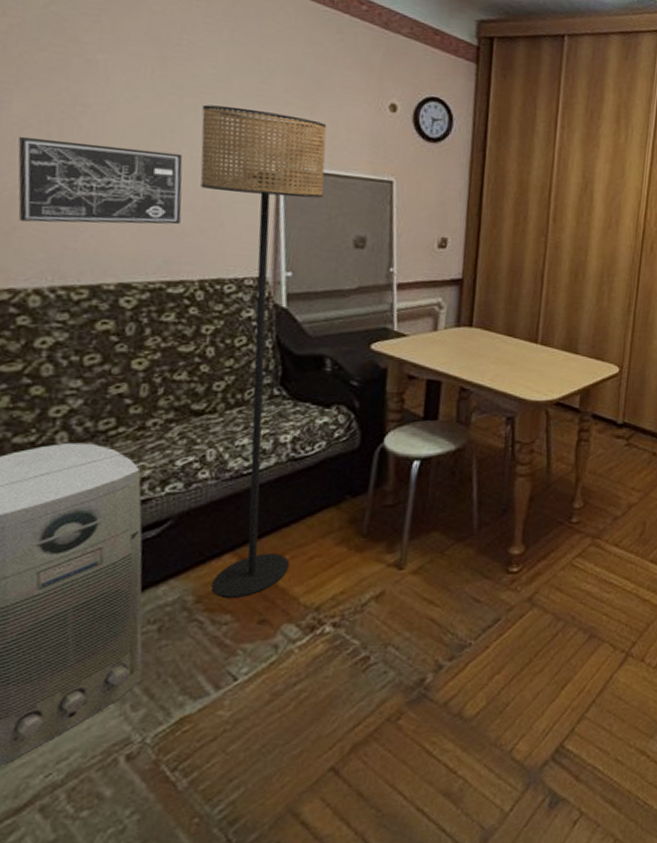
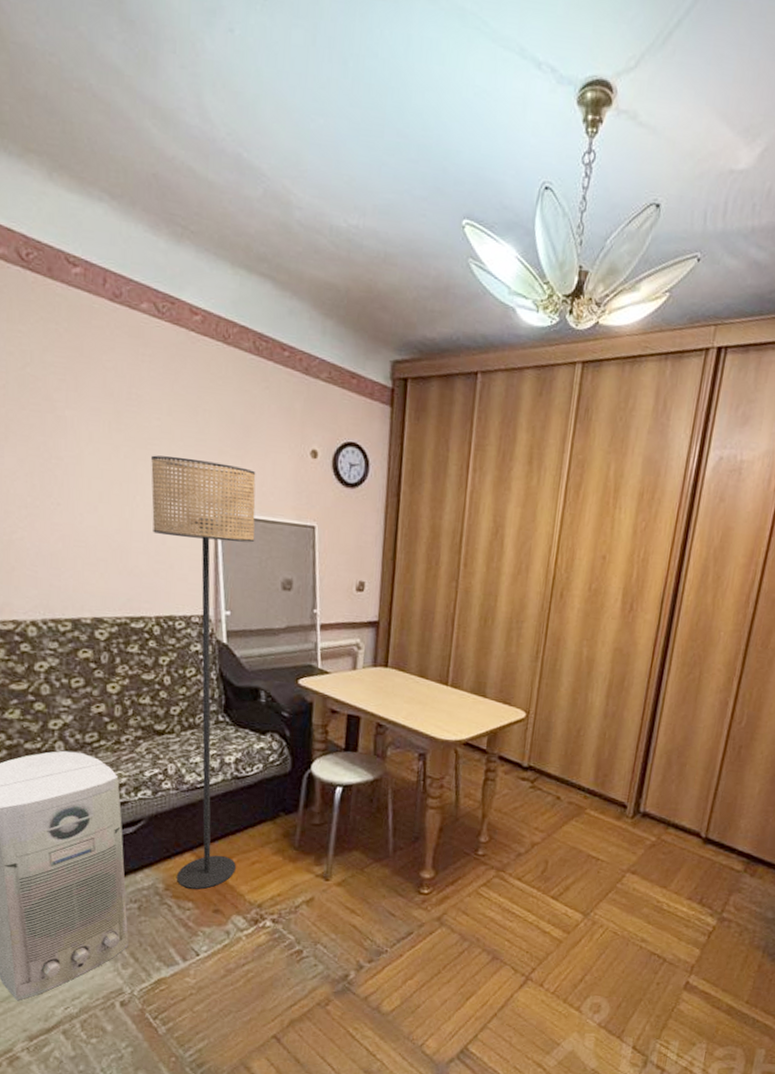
wall art: present [18,136,183,225] -> none [11,487,139,567]

